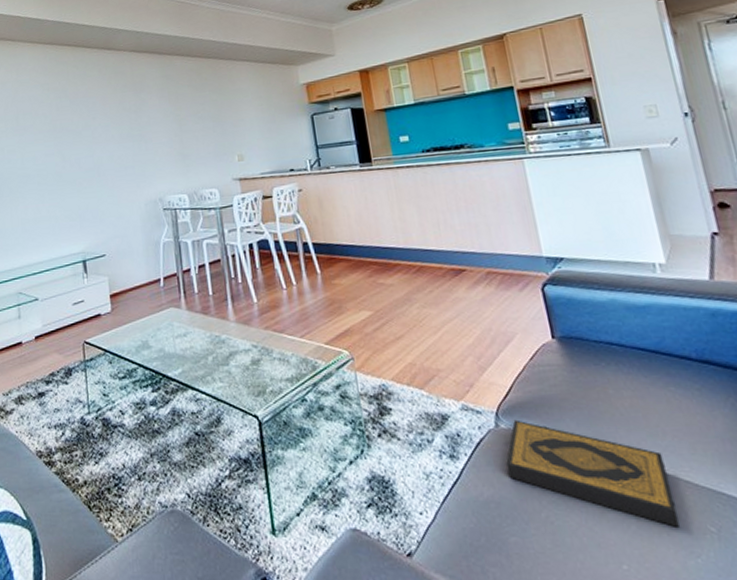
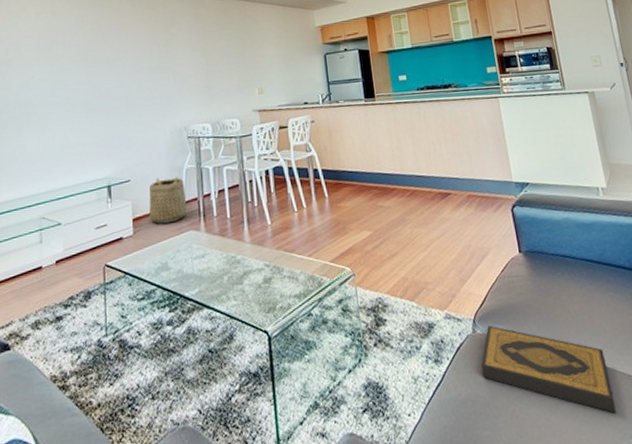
basket: none [125,251,166,301] -> present [149,177,187,224]

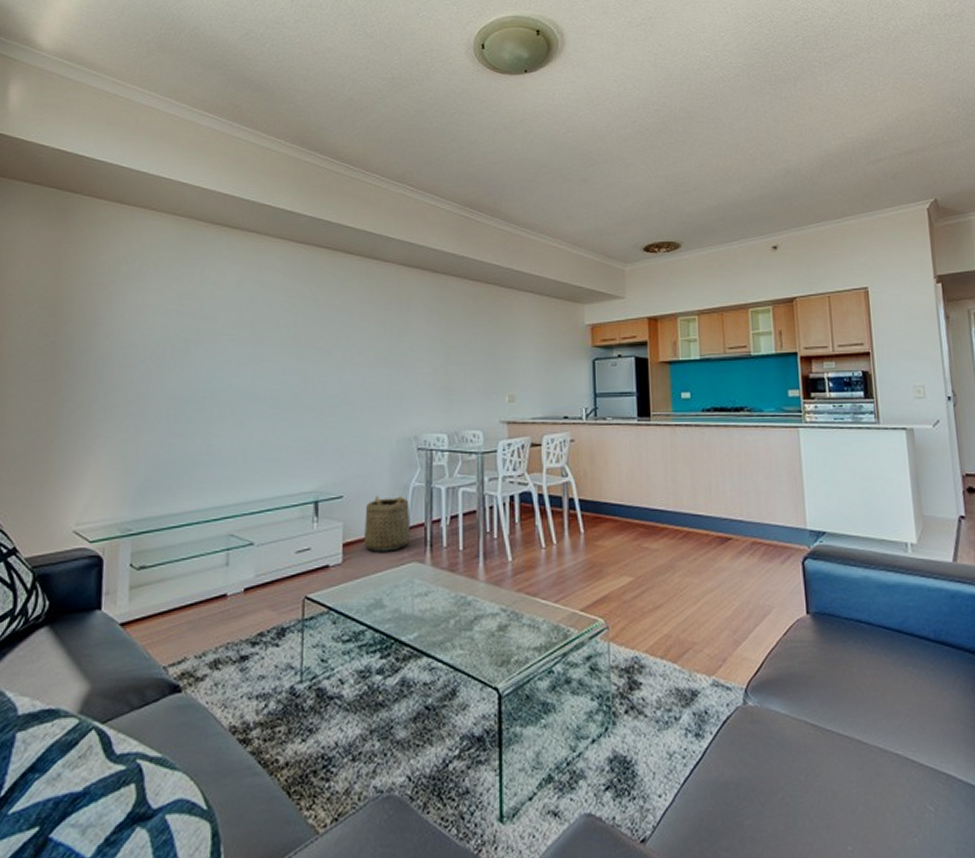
hardback book: present [481,325,616,413] -> none [750,697,902,807]

